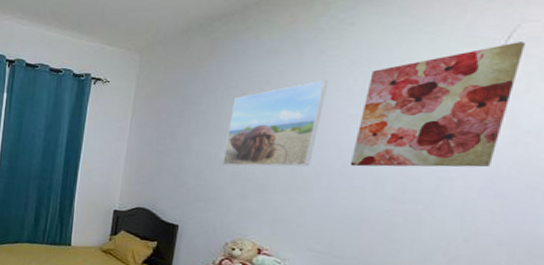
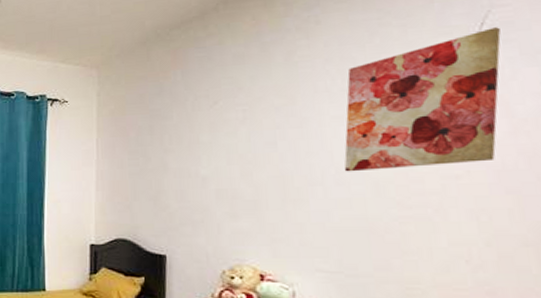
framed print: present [222,80,329,166] -> none [204,81,305,183]

